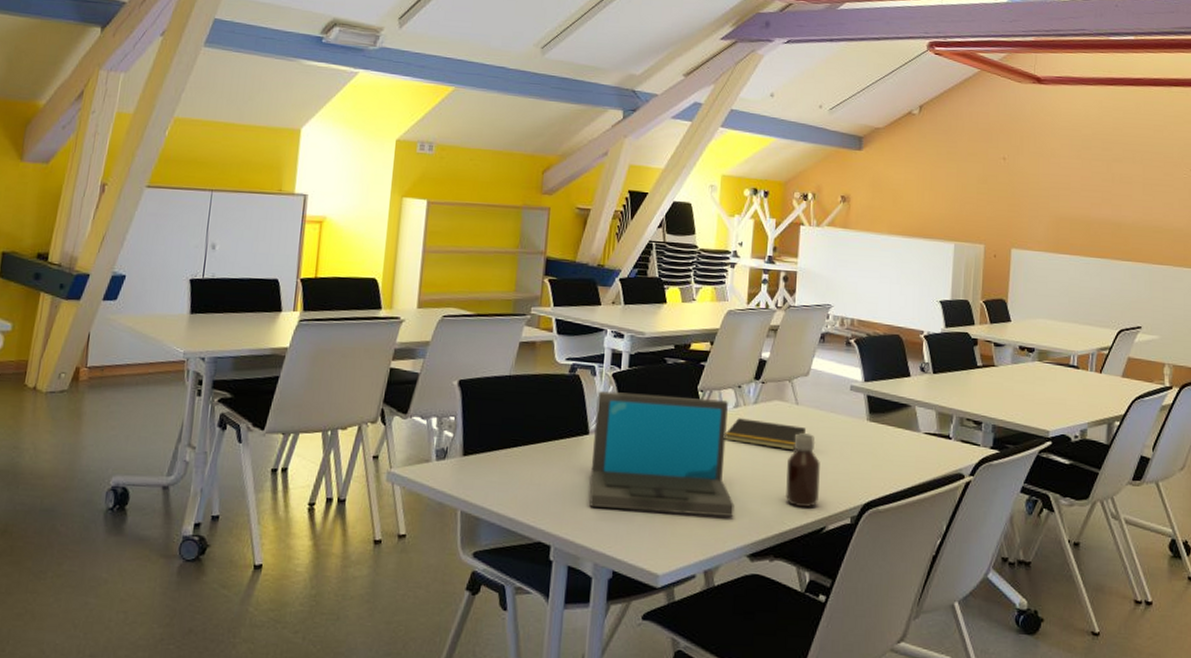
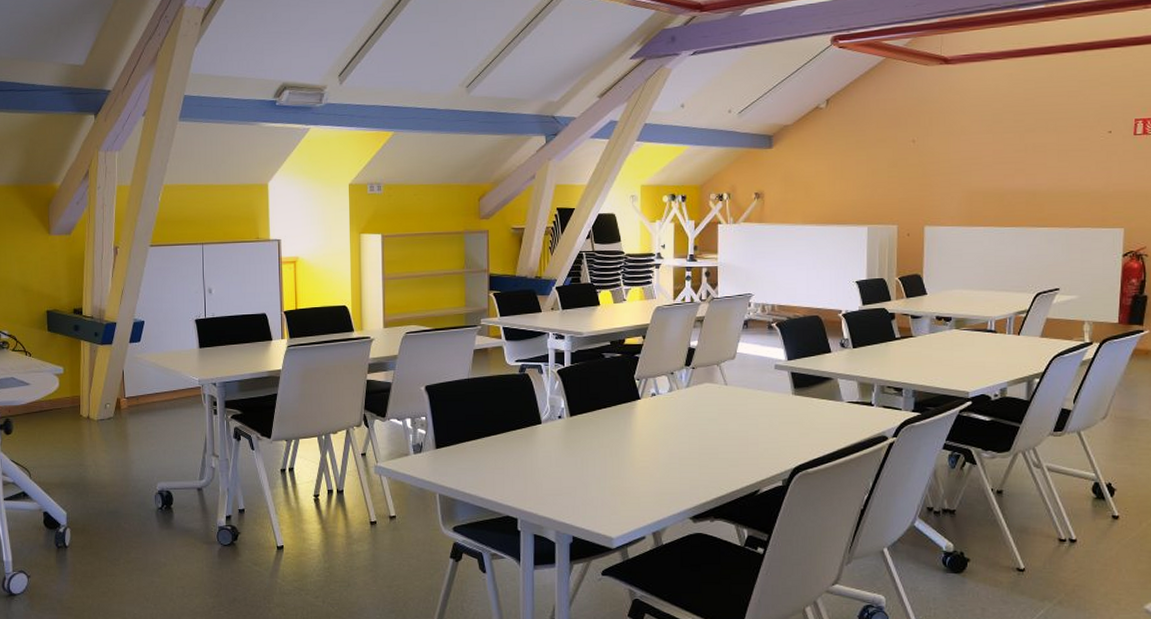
laptop: present [589,391,735,517] -> none [545,386,676,487]
notepad: present [725,418,805,451] -> none [662,401,735,426]
bottle: present [784,432,820,508] -> none [720,409,751,475]

